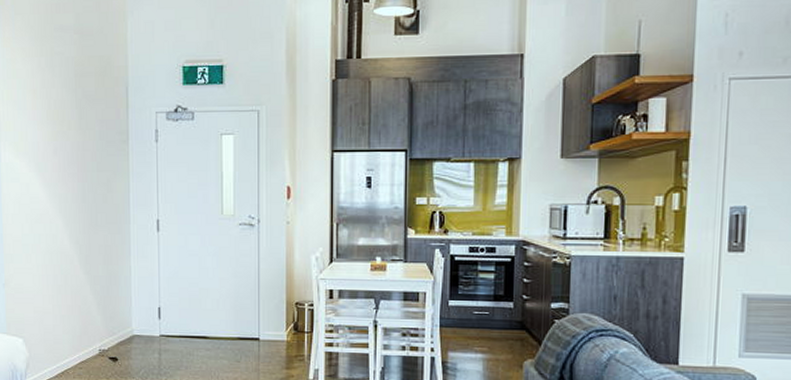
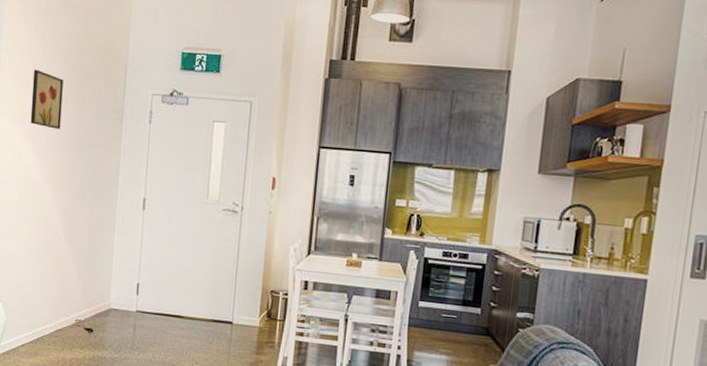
wall art: none [33,97,66,157] -> present [30,69,64,129]

